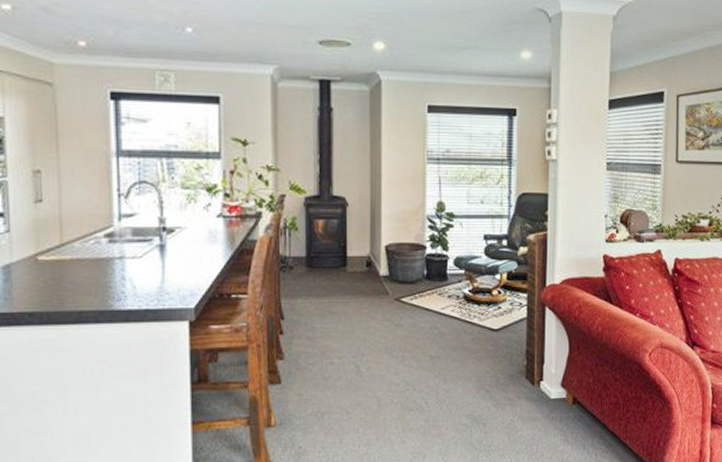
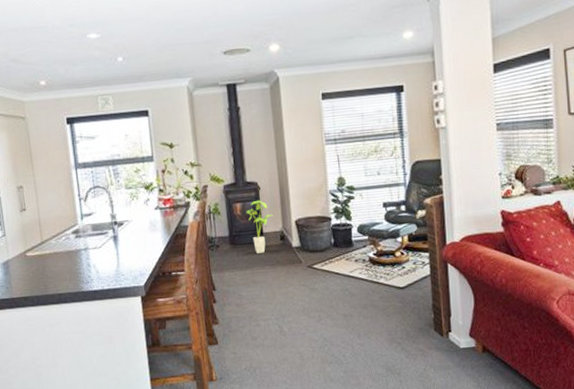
house plant: none [328,218,361,280] -> present [246,200,274,254]

